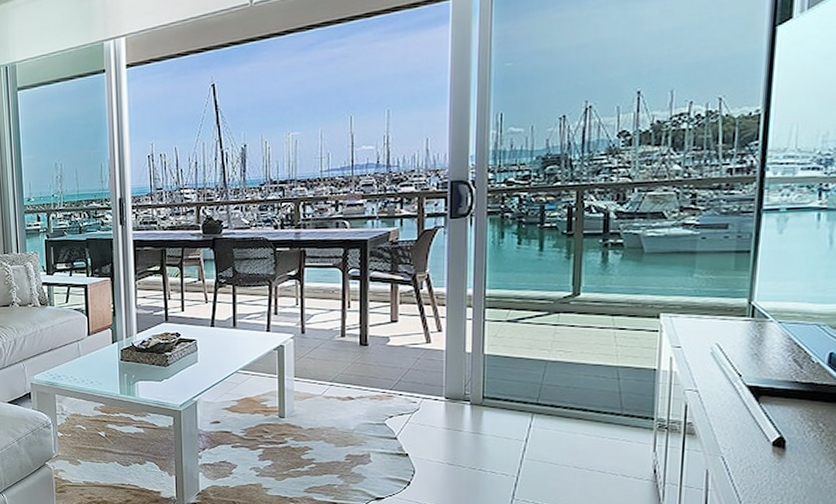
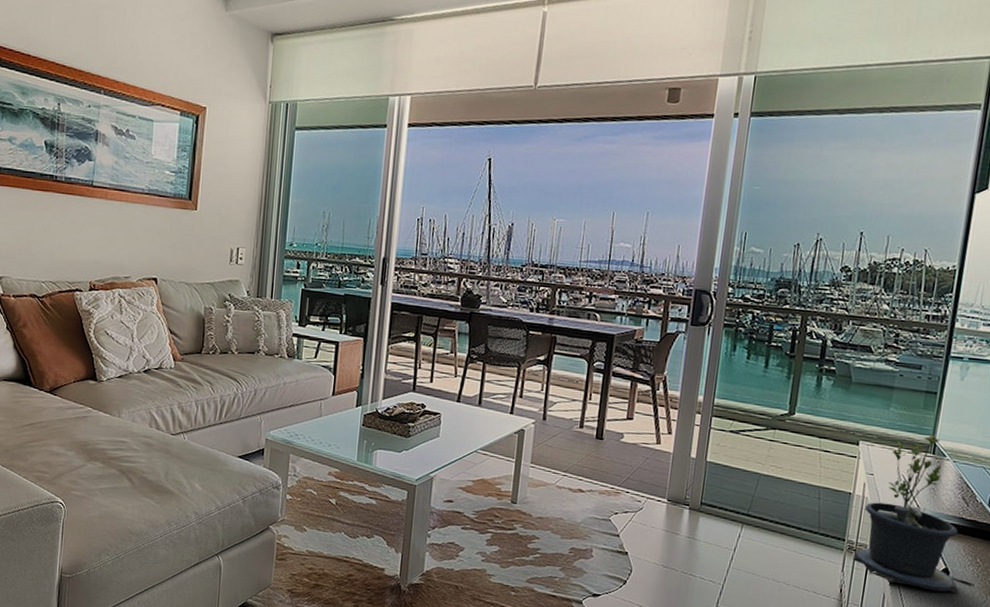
potted plant: none [665,298,819,462] -> present [852,436,975,593]

